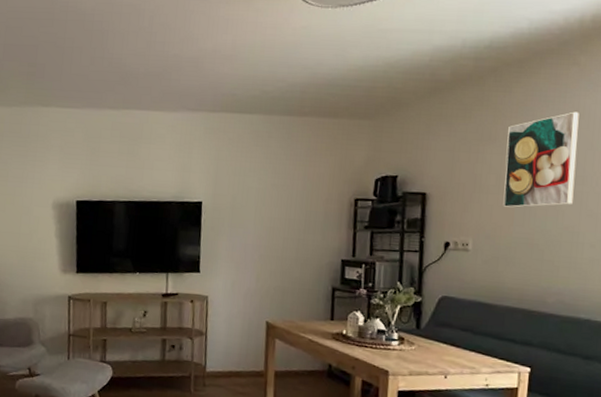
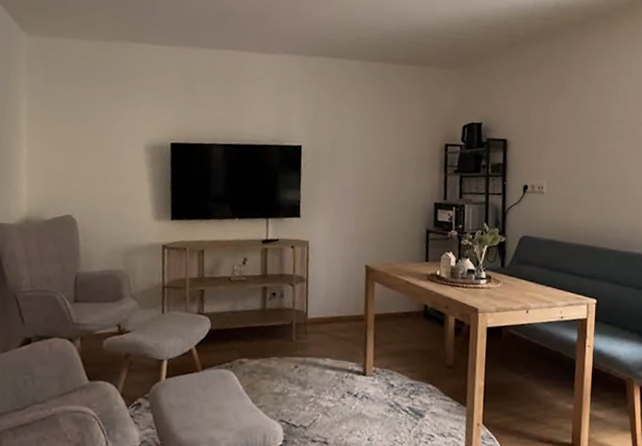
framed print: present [503,111,579,208] -> none [570,69,628,154]

